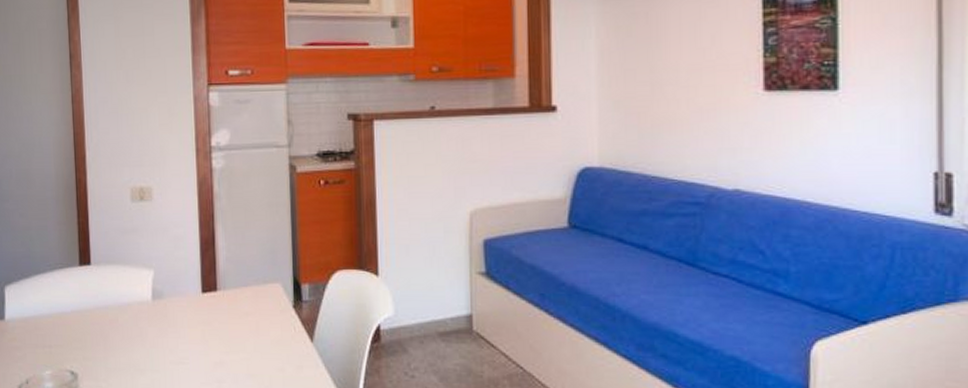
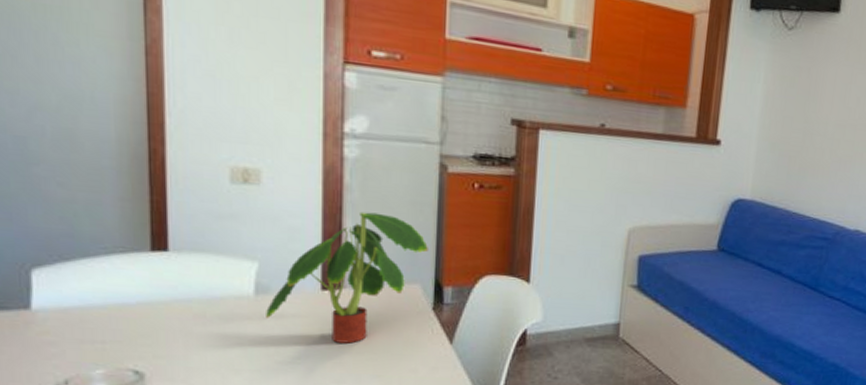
plant: none [161,217,285,343] -> present [266,212,428,343]

